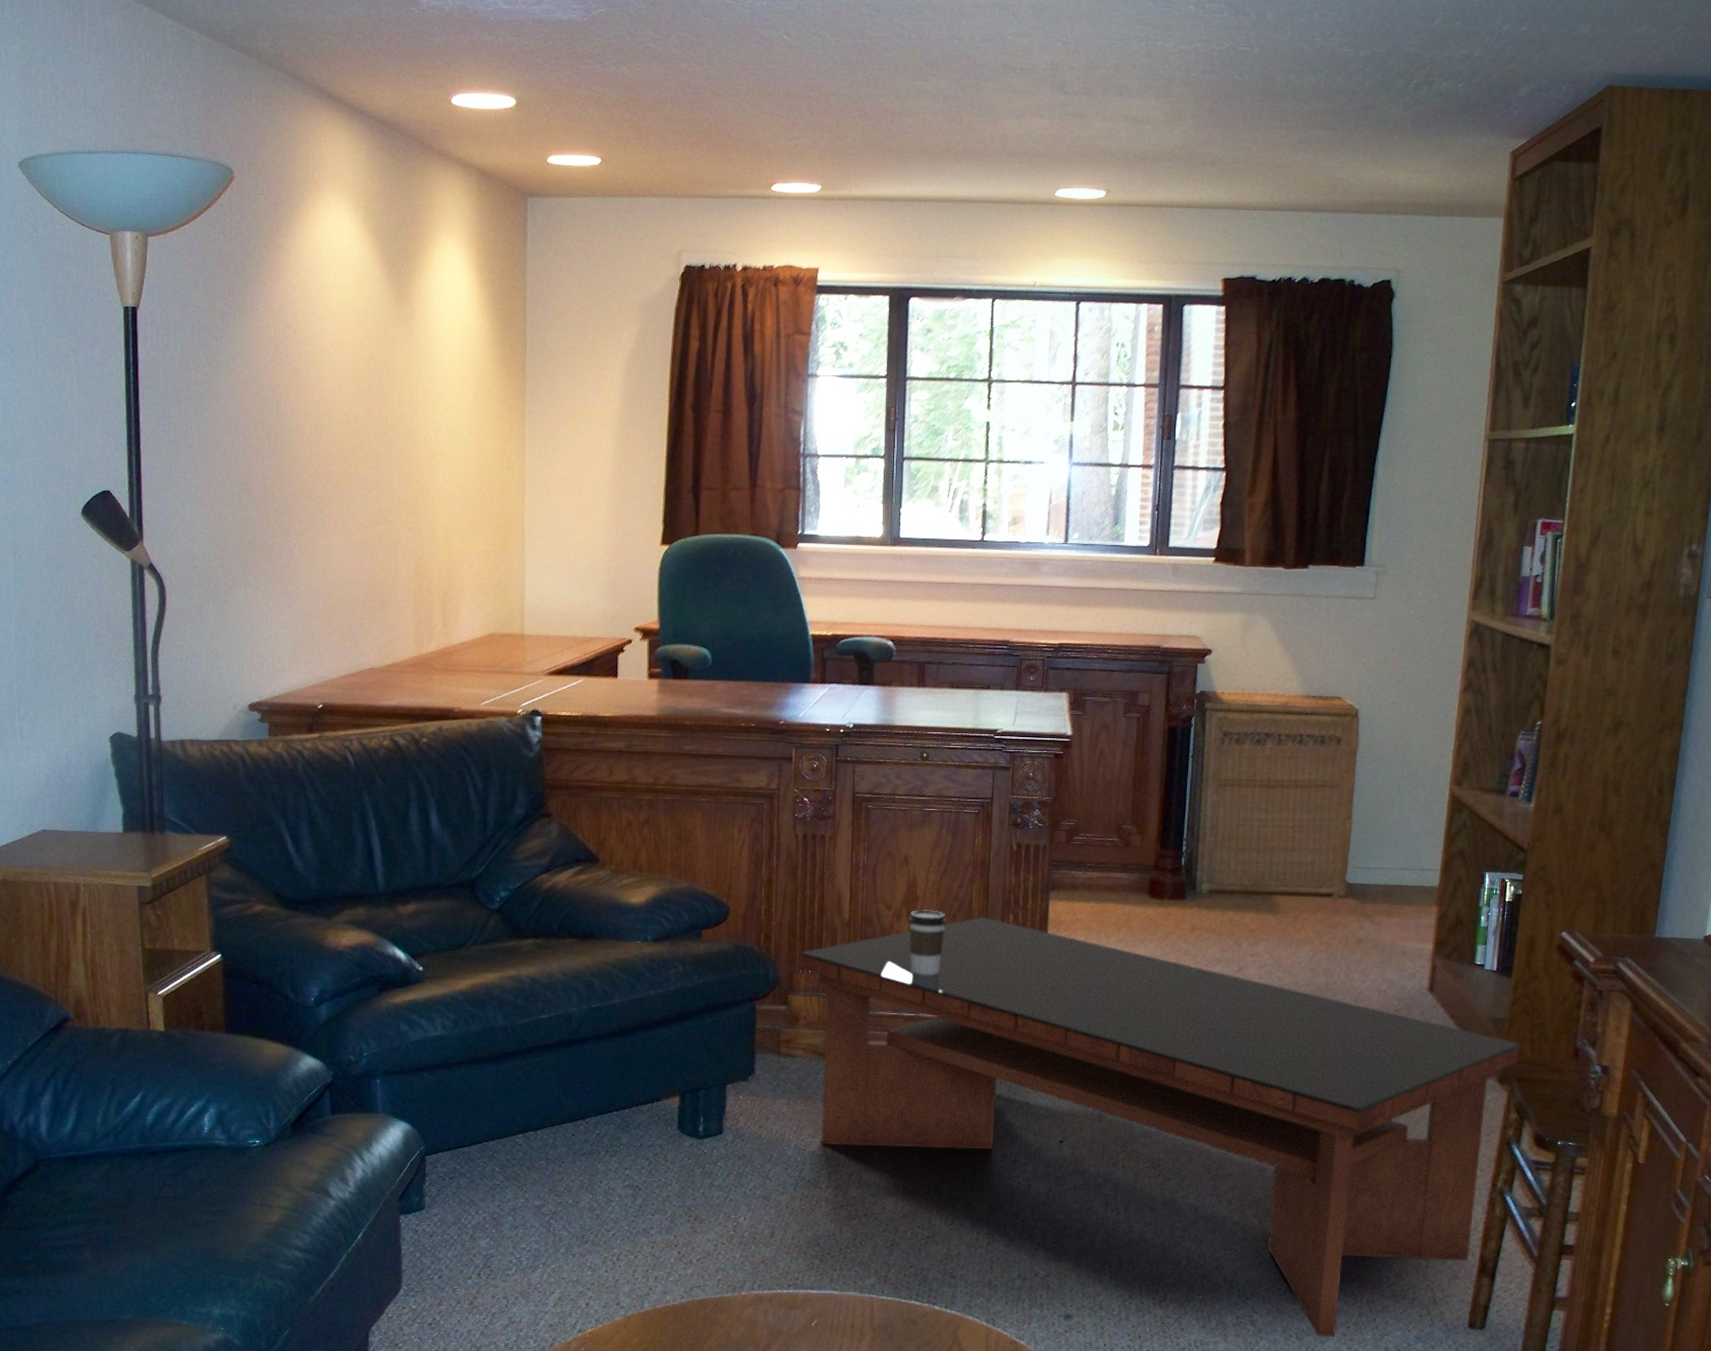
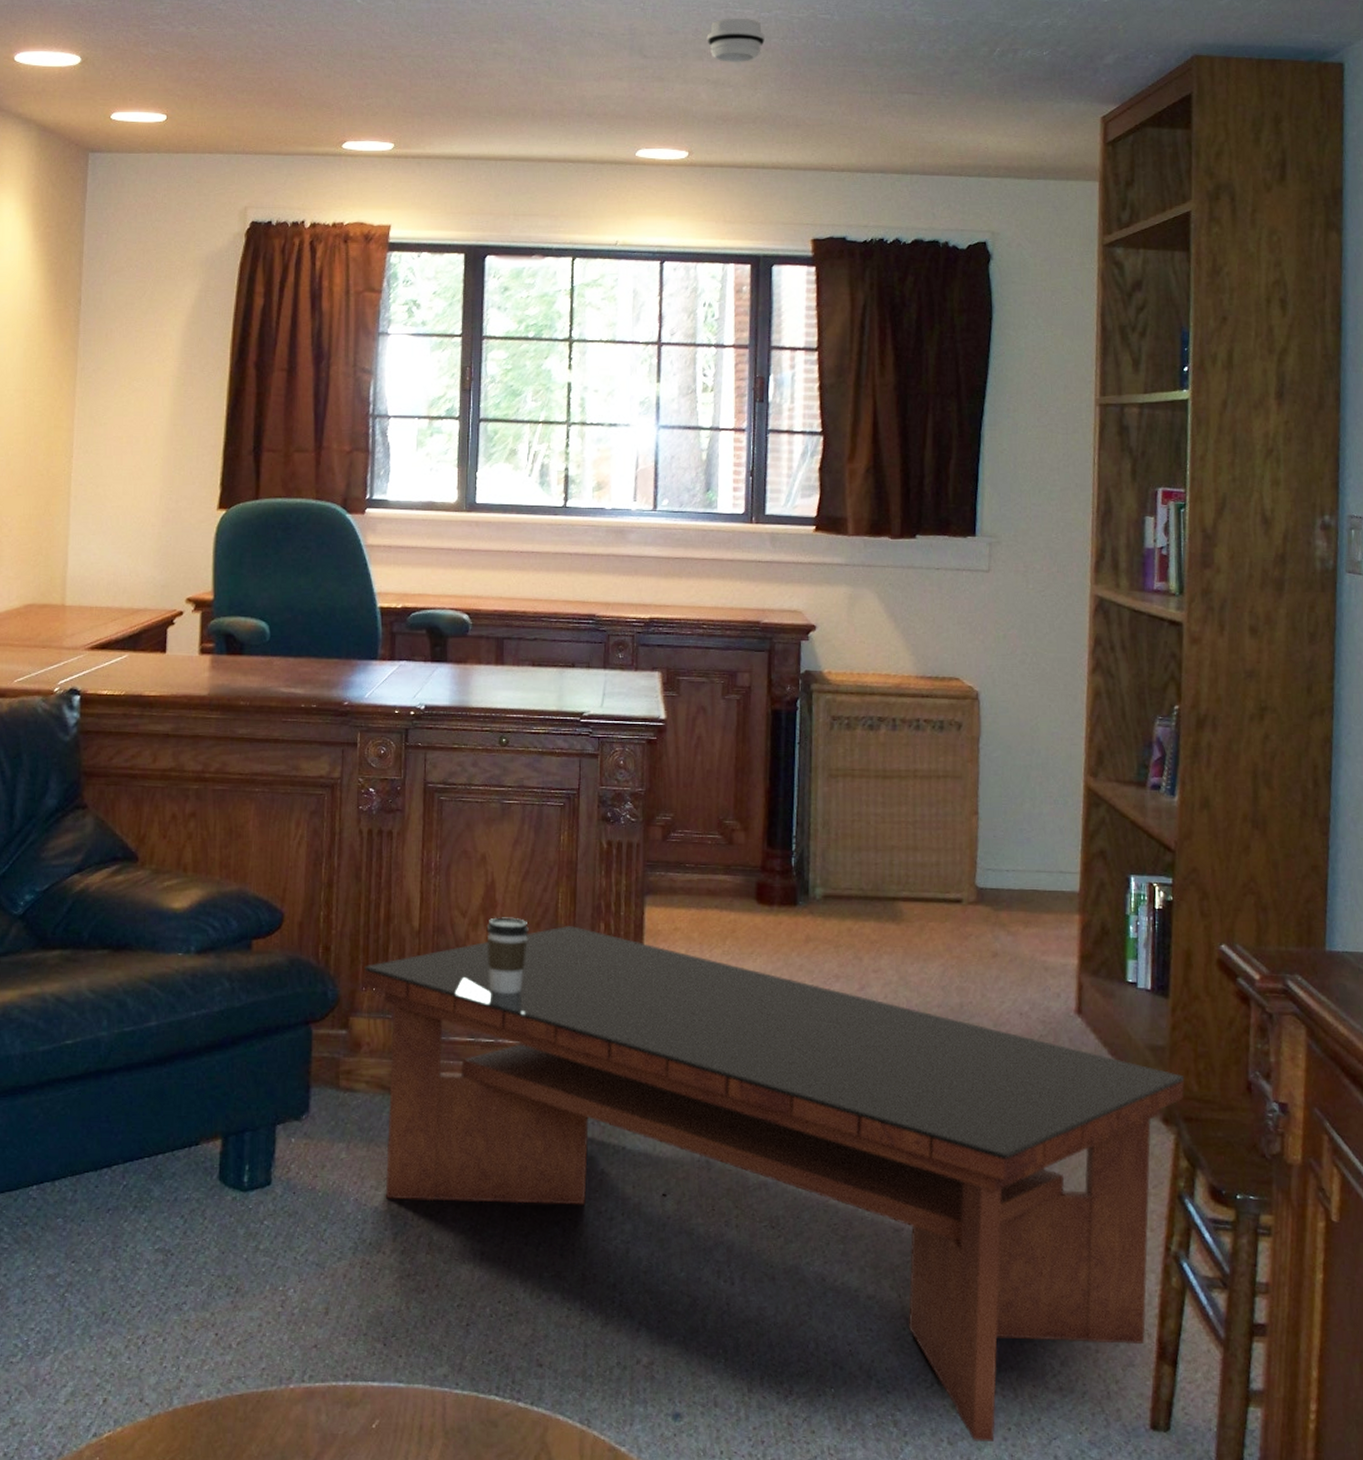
smoke detector: none [1127,52,1184,98] -> present [706,19,765,62]

